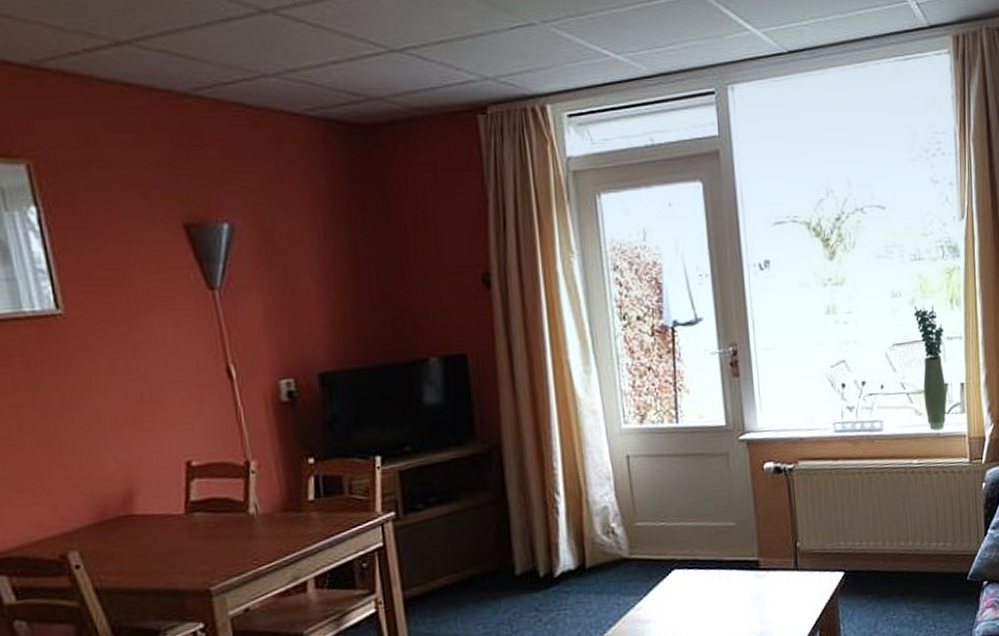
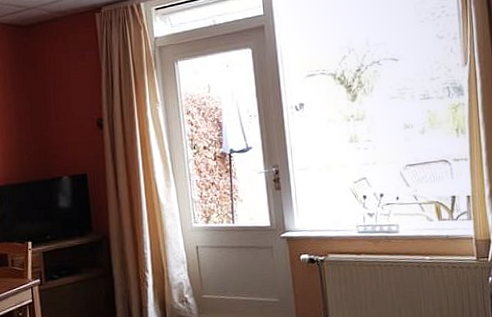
vase: present [914,305,947,430] -> none [424,134,455,233]

